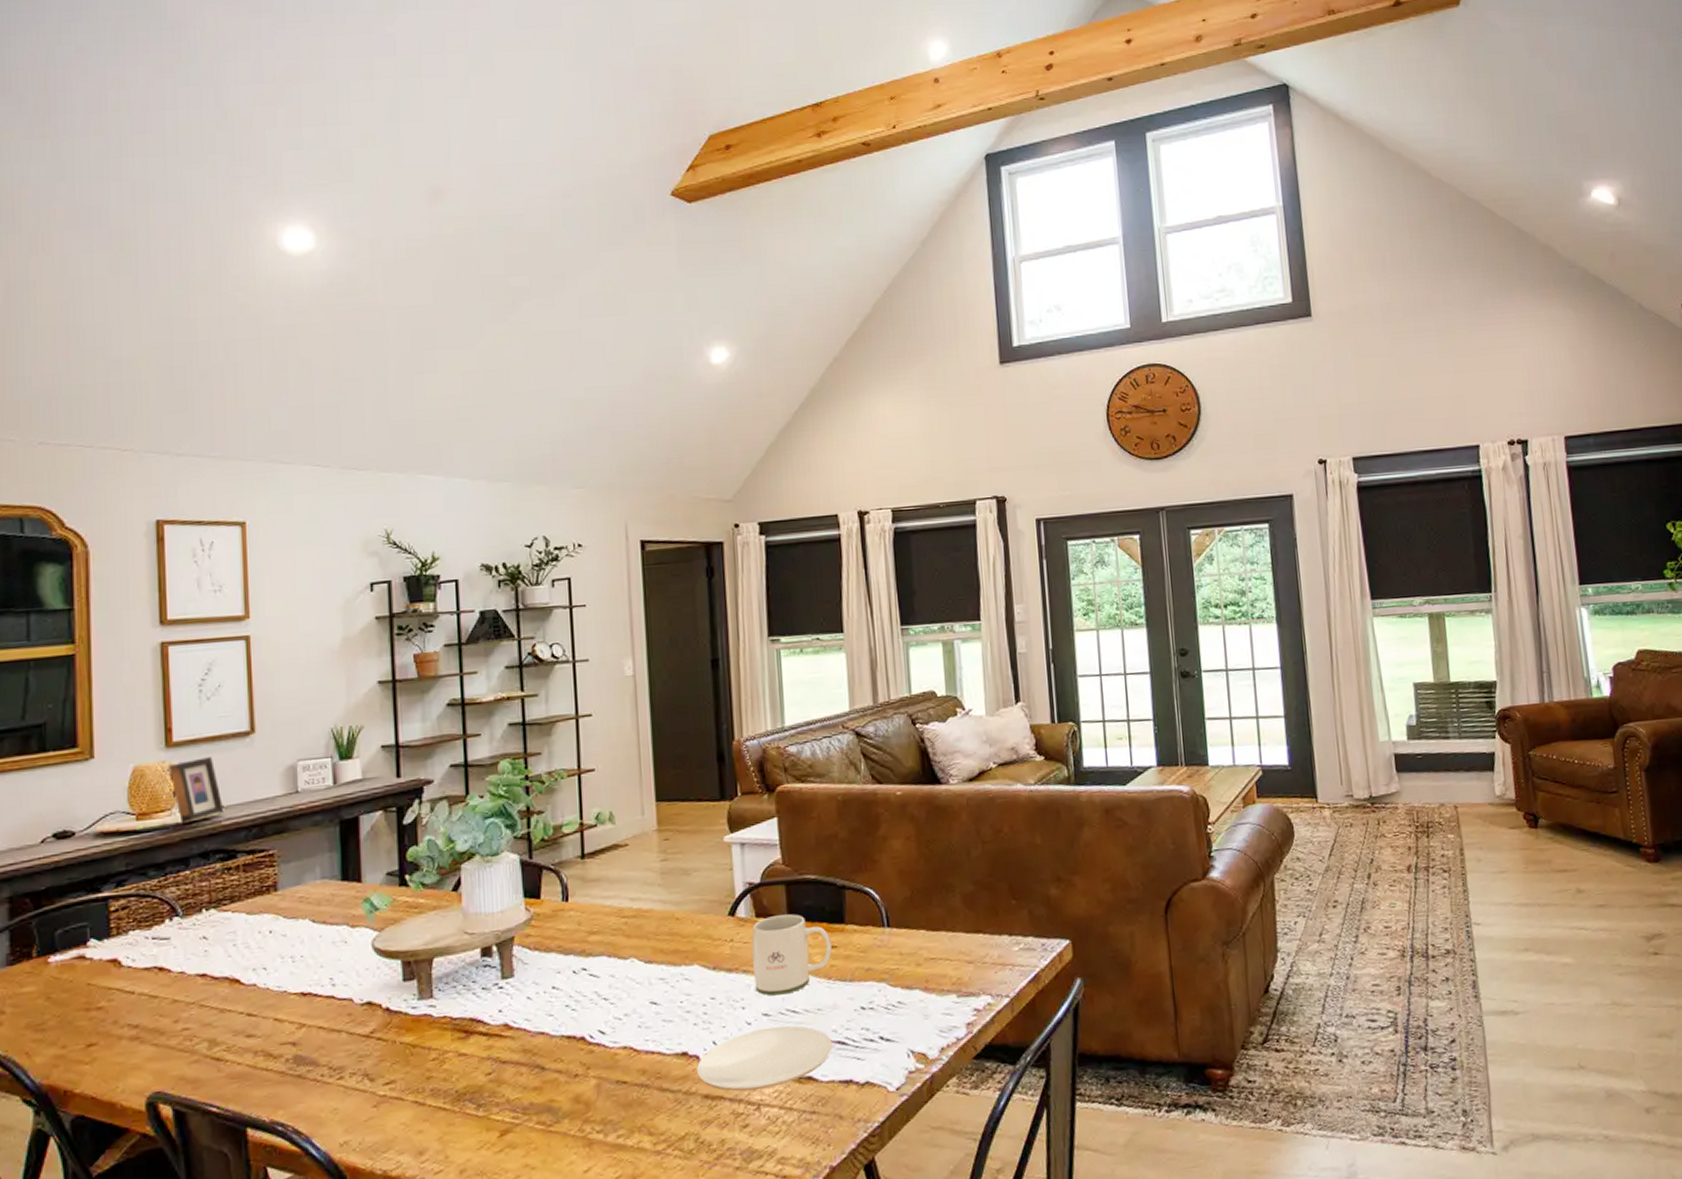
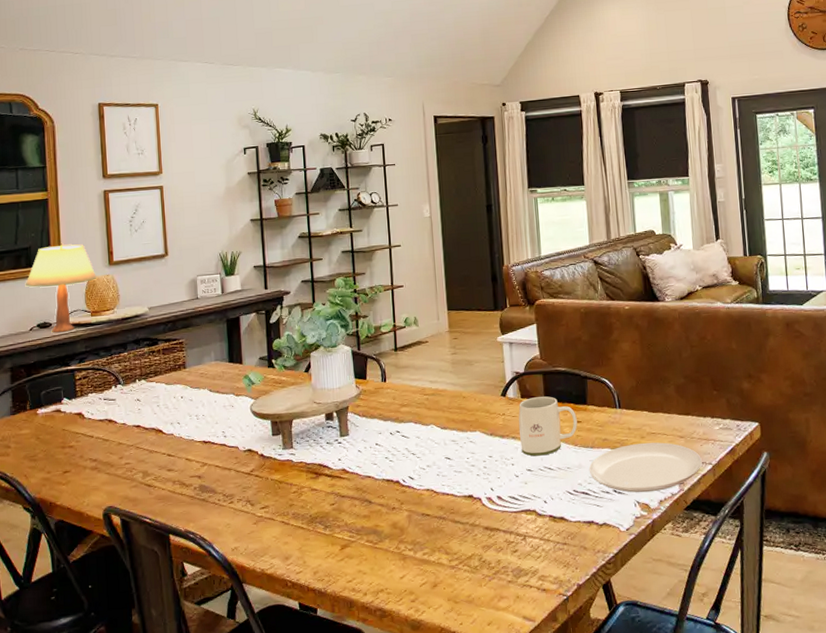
table lamp: none [37,716,148,846] -> present [26,242,98,333]
picture frame: present [169,757,225,823] -> none [112,272,149,319]
plate: present [697,1025,833,1092] -> none [480,479,579,526]
plate: none [846,970,997,1039] -> present [589,442,702,493]

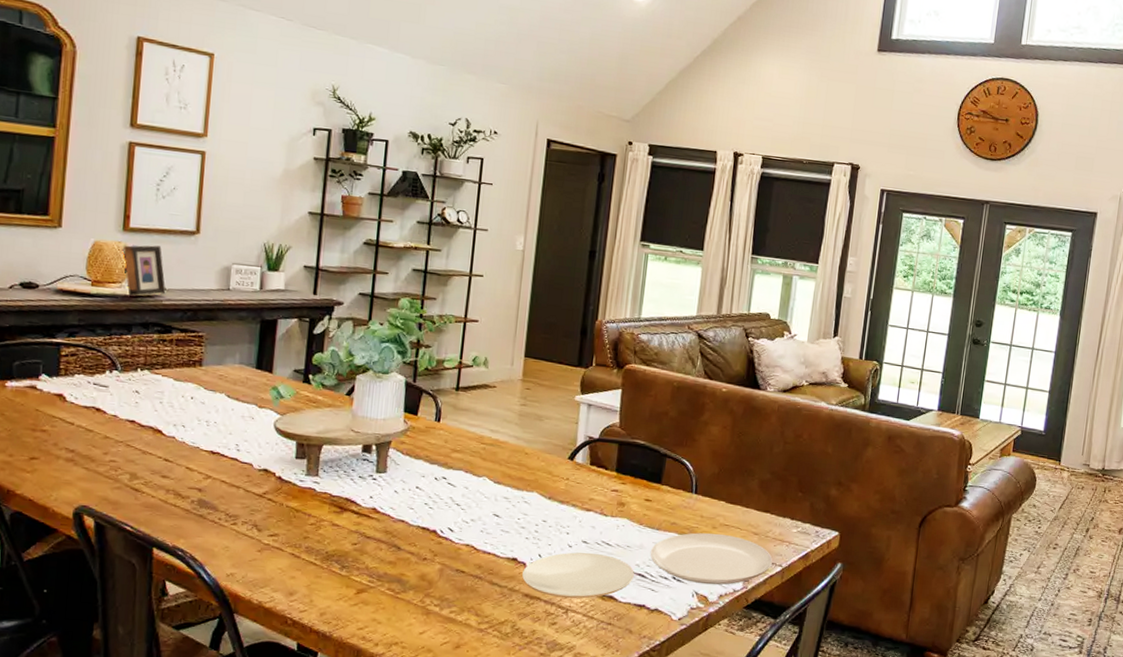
table lamp: present [26,242,98,333] -> none [11,192,106,299]
picture frame: none [112,272,149,319] -> present [123,245,166,297]
plate: none [480,479,579,526] -> present [522,552,634,599]
mug: present [518,396,578,456] -> none [580,466,648,530]

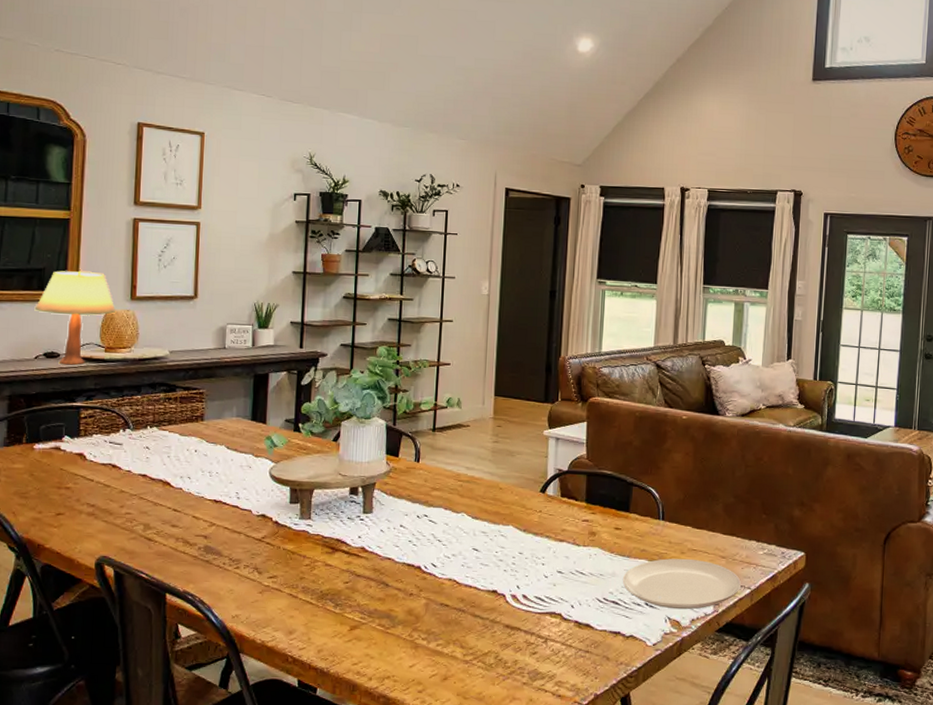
table lamp: none [11,192,106,299] -> present [35,268,117,366]
picture frame: present [123,245,166,297] -> none [132,311,170,360]
plate: present [522,552,634,599] -> none [502,582,608,628]

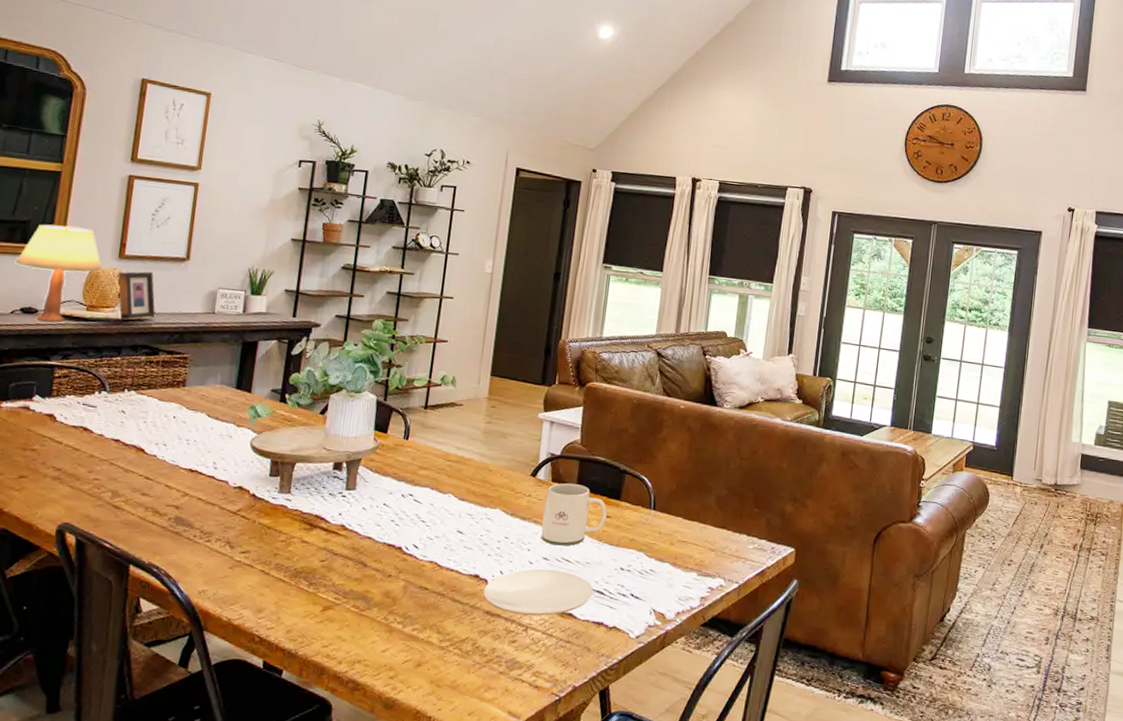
picture frame: none [132,311,170,360] -> present [118,271,155,320]
plate: none [502,582,608,628] -> present [484,569,593,616]
mug: none [554,498,617,559] -> present [541,483,607,546]
plate: present [622,558,741,610] -> none [609,549,729,602]

